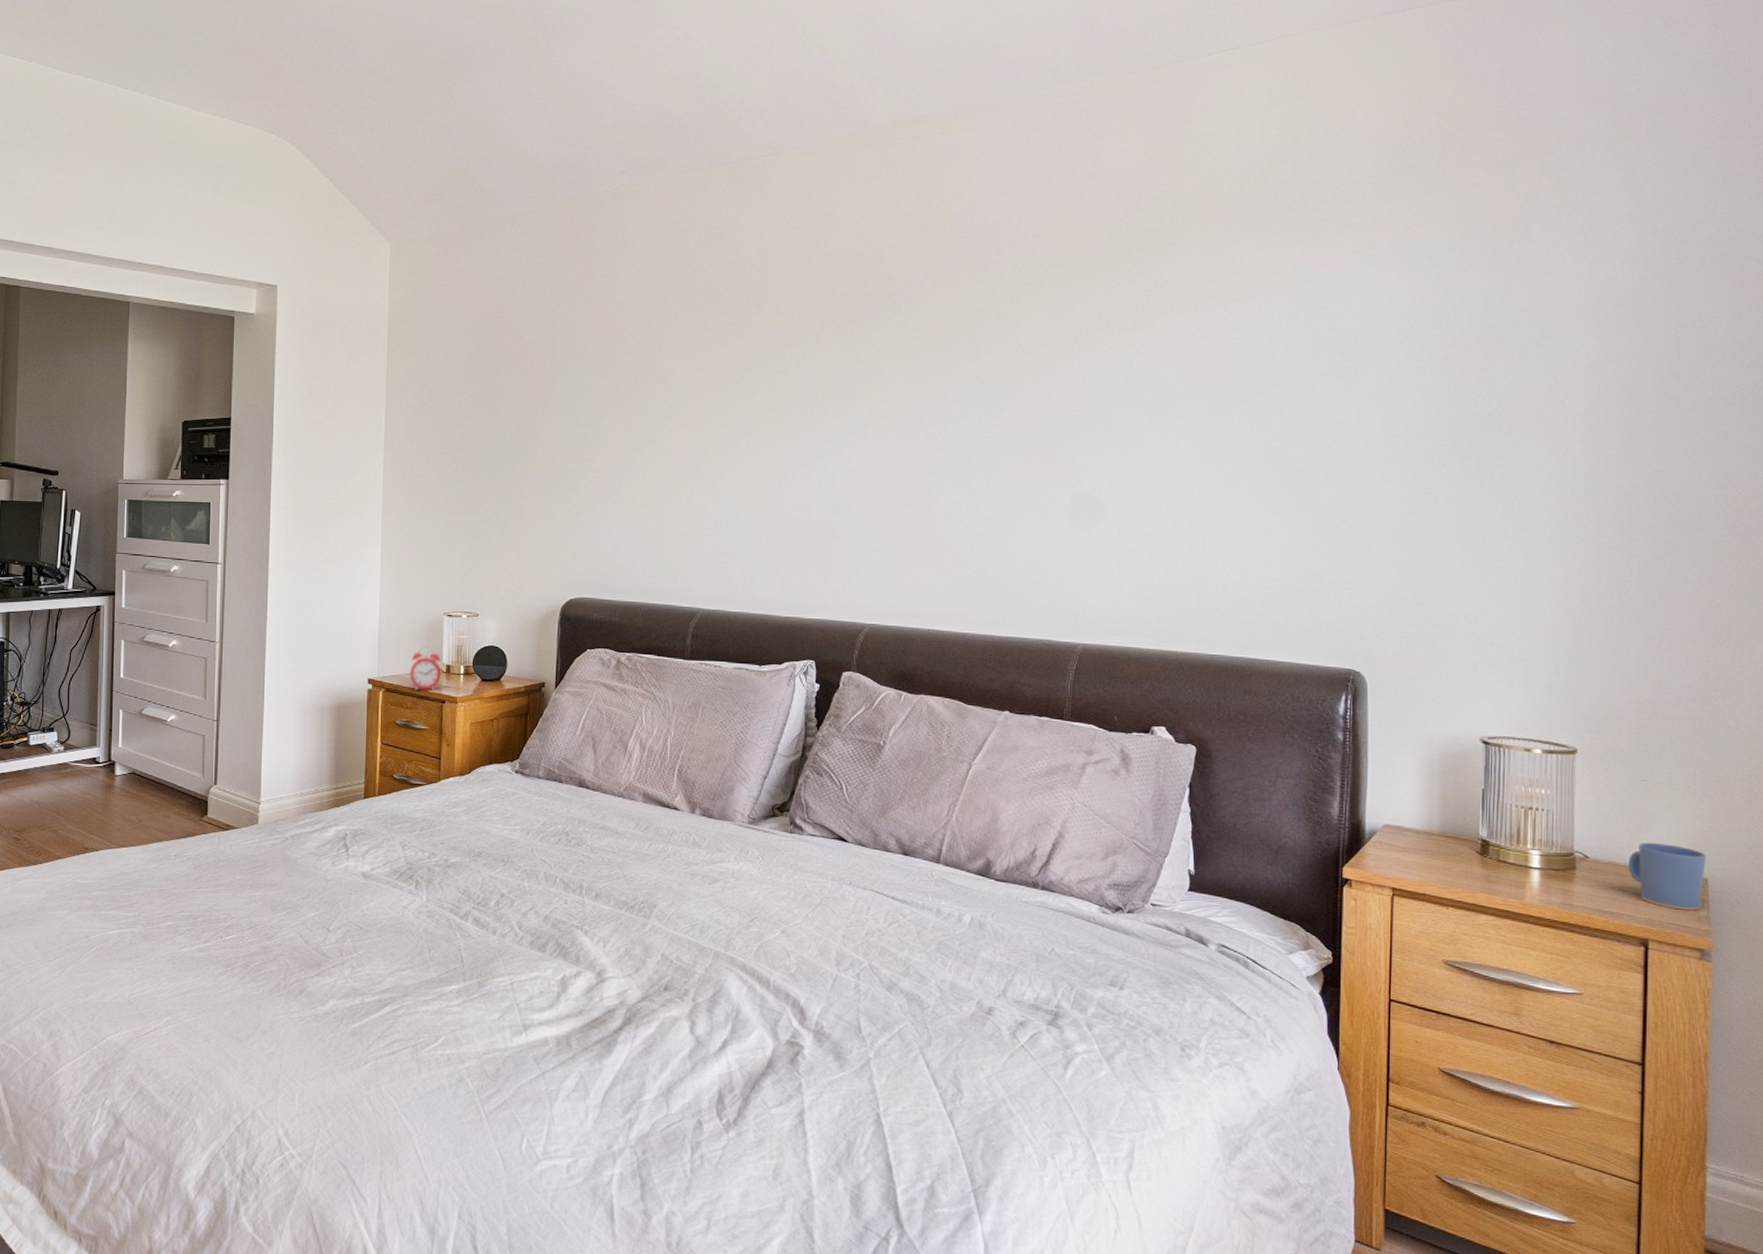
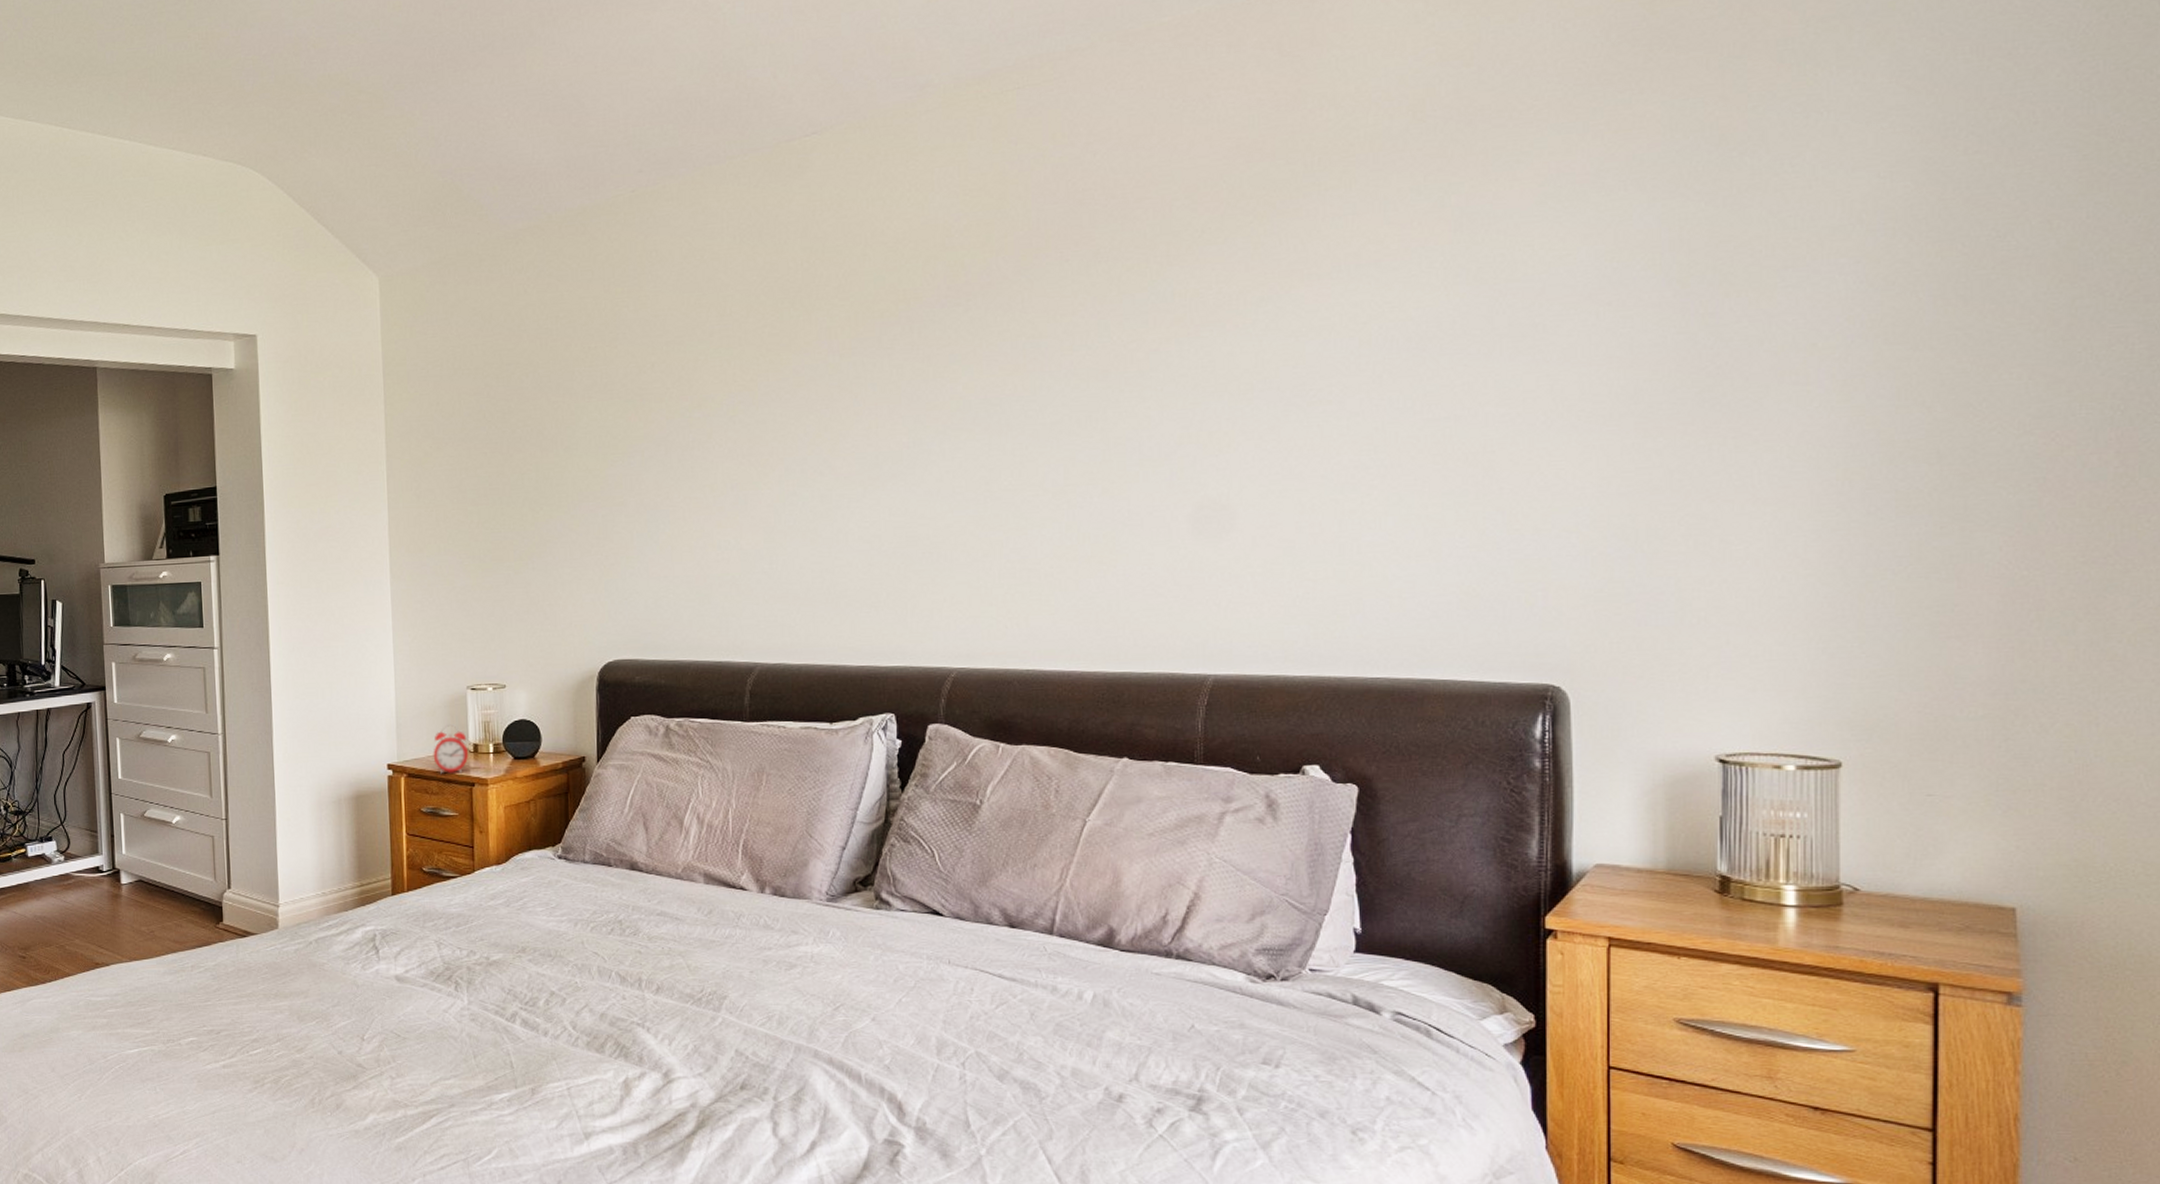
mug: present [1628,843,1706,910] -> none [1911,869,2013,947]

